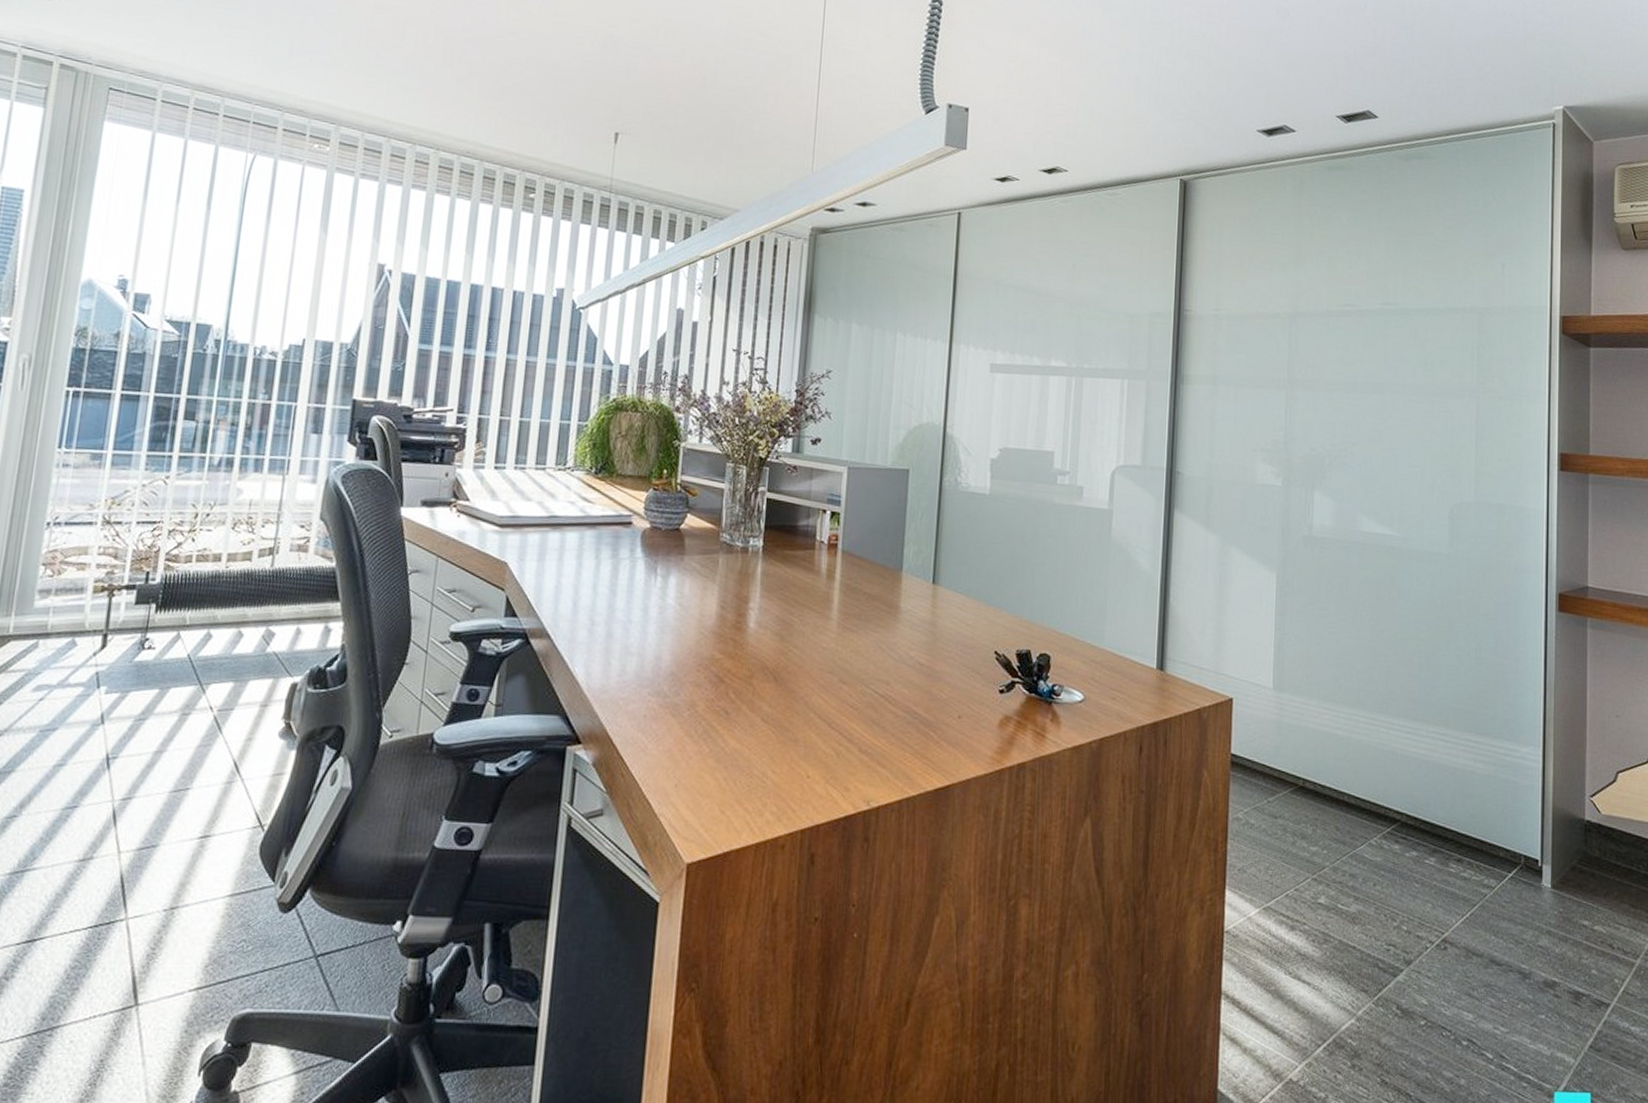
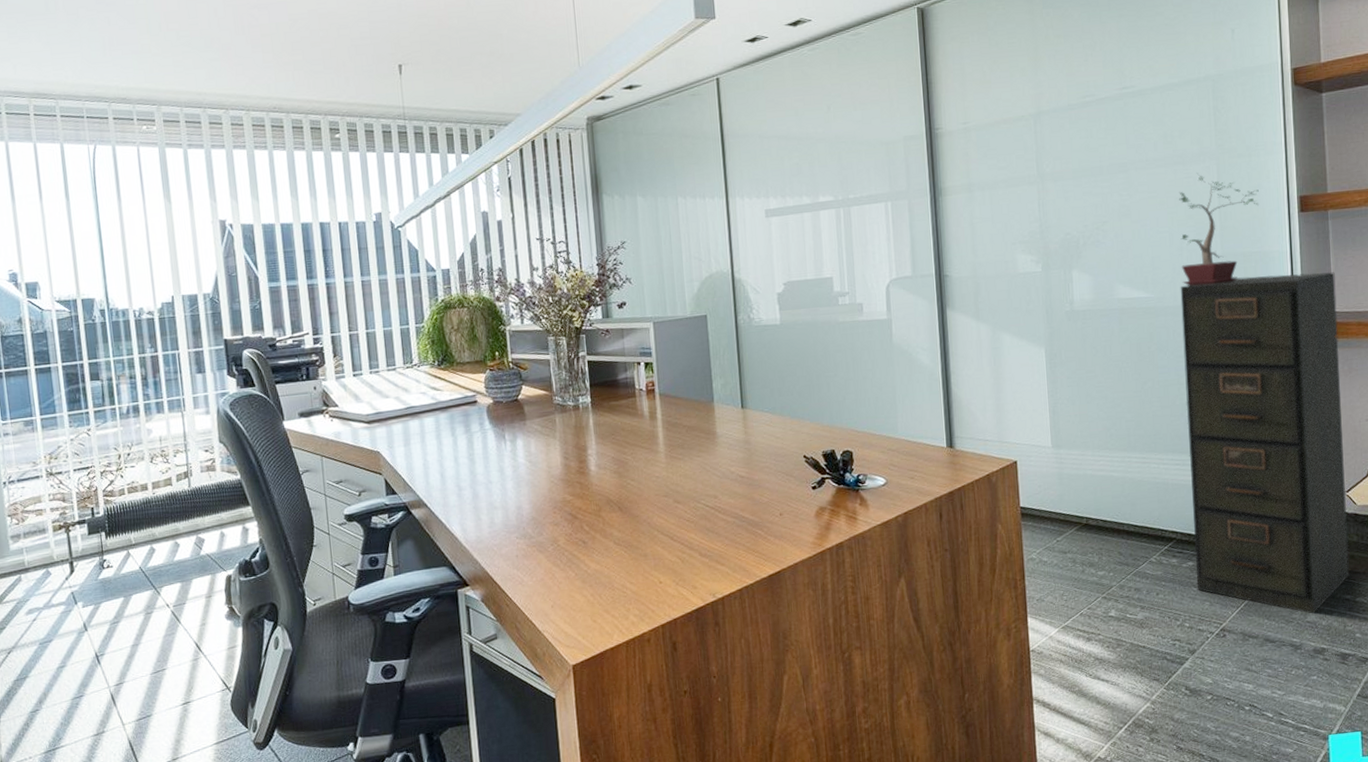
filing cabinet: none [1419,529,1592,938] -> present [1180,271,1350,614]
potted plant: none [1430,408,1518,535] -> present [1179,173,1259,286]

